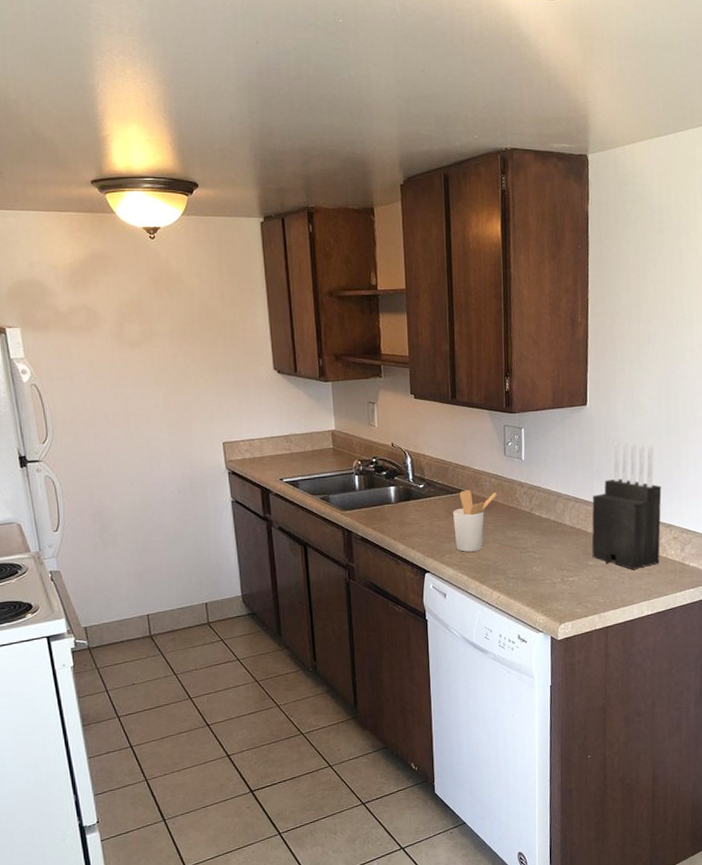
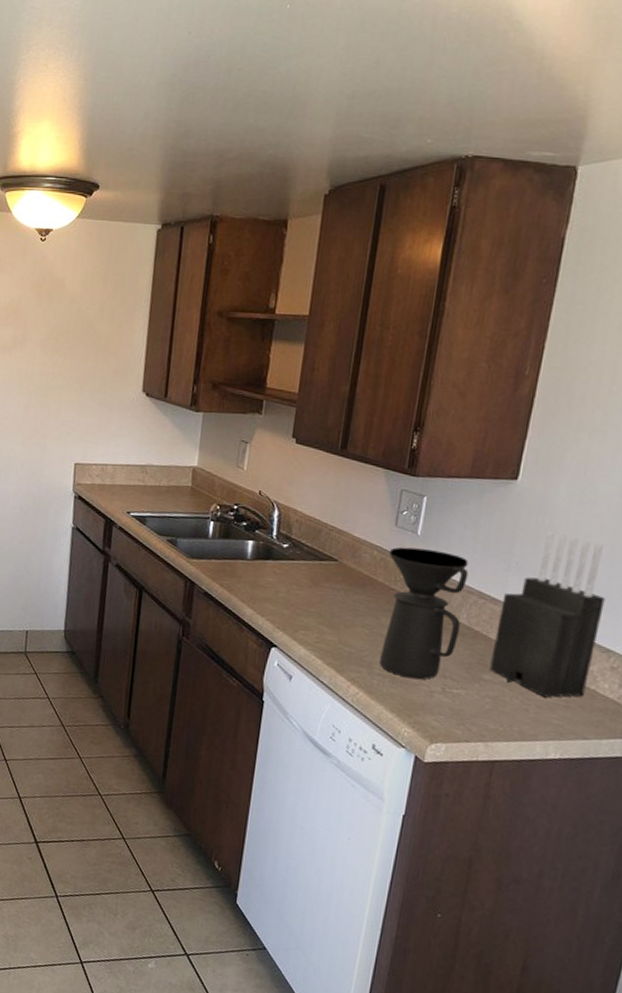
utensil holder: present [453,489,497,552] -> none [314,558,378,634]
coffee maker: none [503,470,566,576] -> present [380,546,469,680]

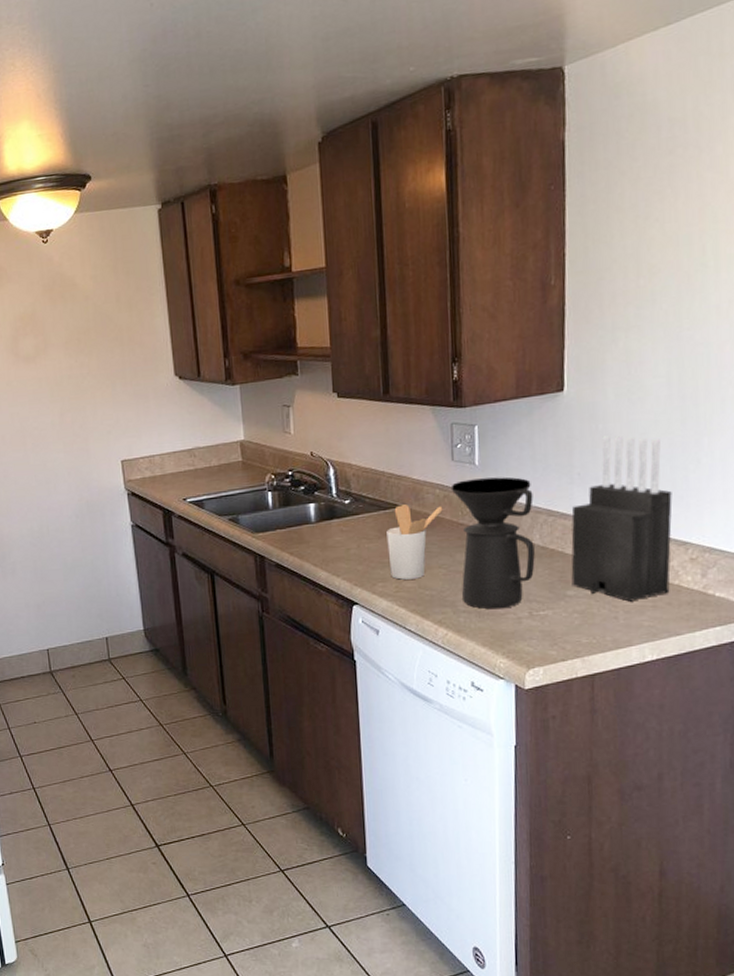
utensil holder: none [314,558,378,634] -> present [386,503,443,580]

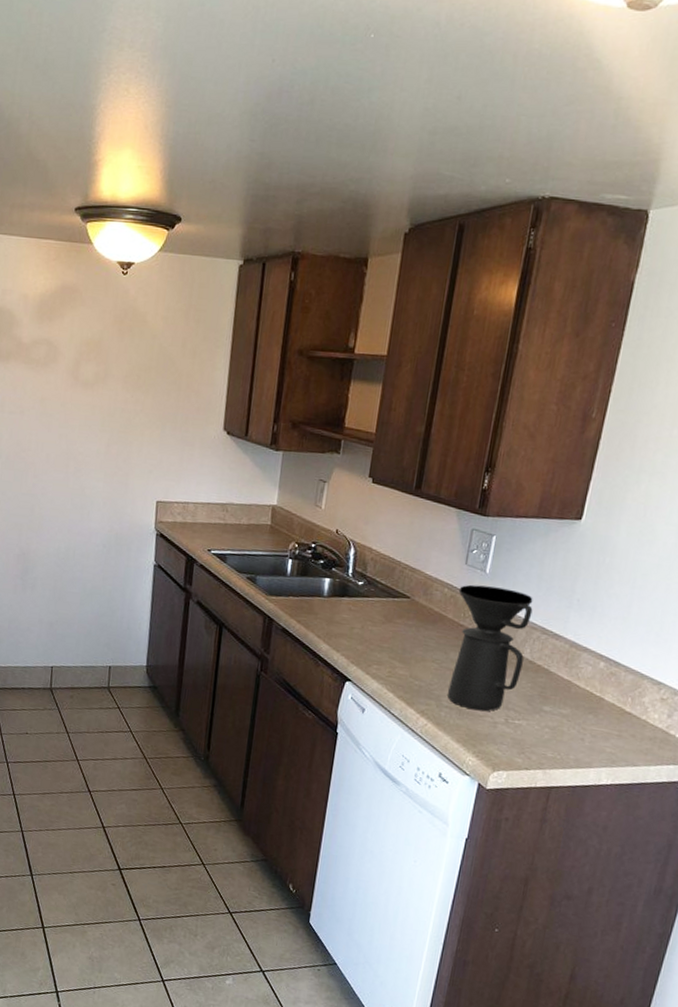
utensil holder: present [386,503,443,580] -> none [386,595,448,668]
knife block: present [571,435,673,602] -> none [549,569,659,728]

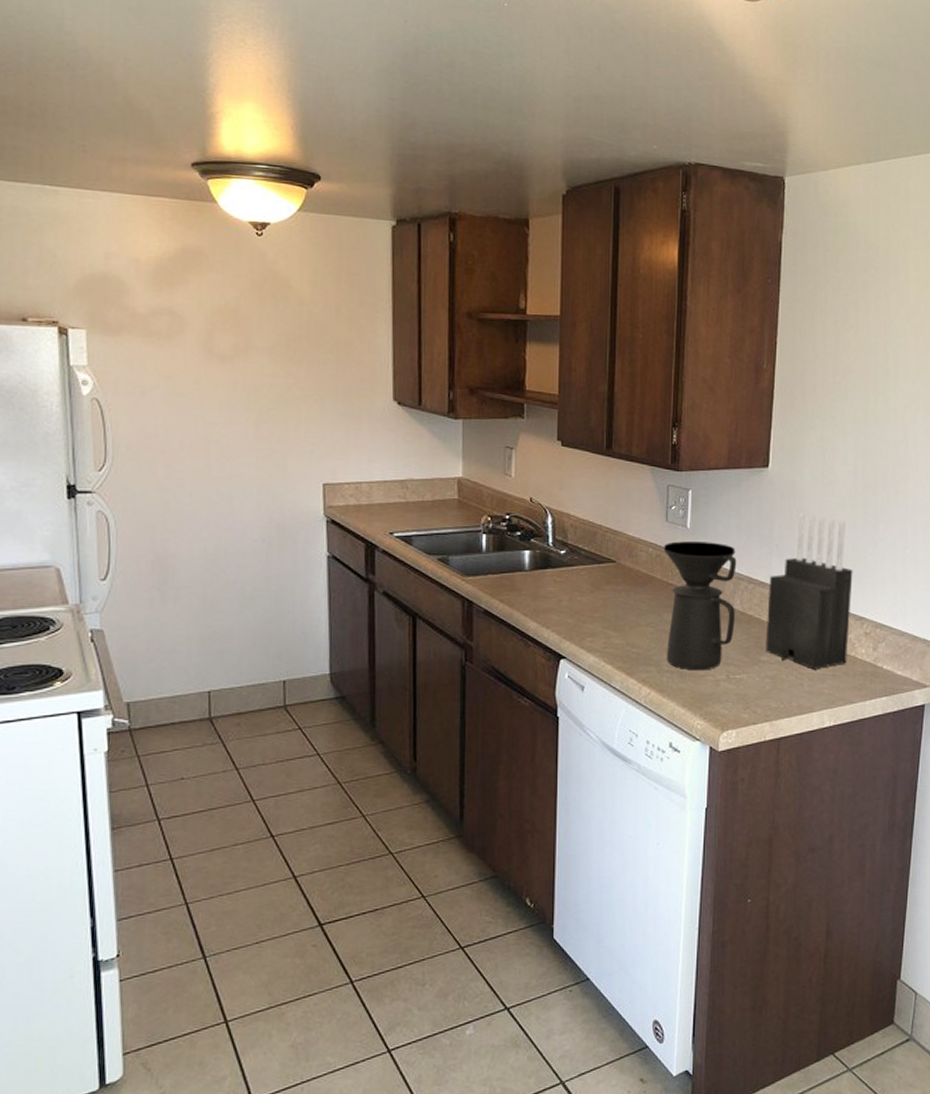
knife block: none [549,569,659,728] -> present [765,513,853,670]

